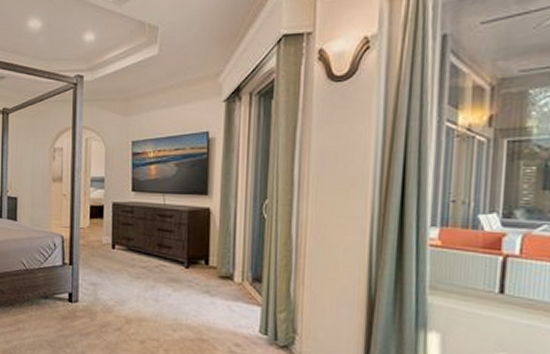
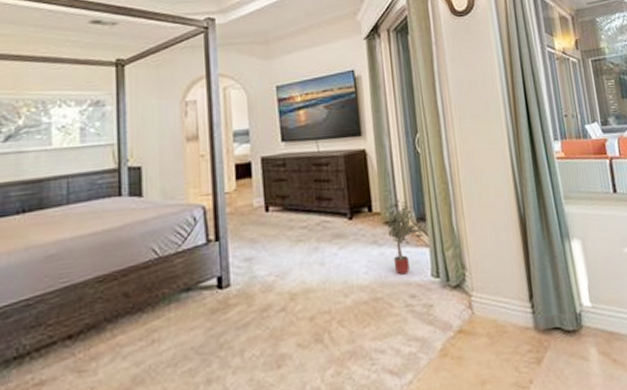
potted tree: none [220,258,258,325] -> present [385,199,424,275]

